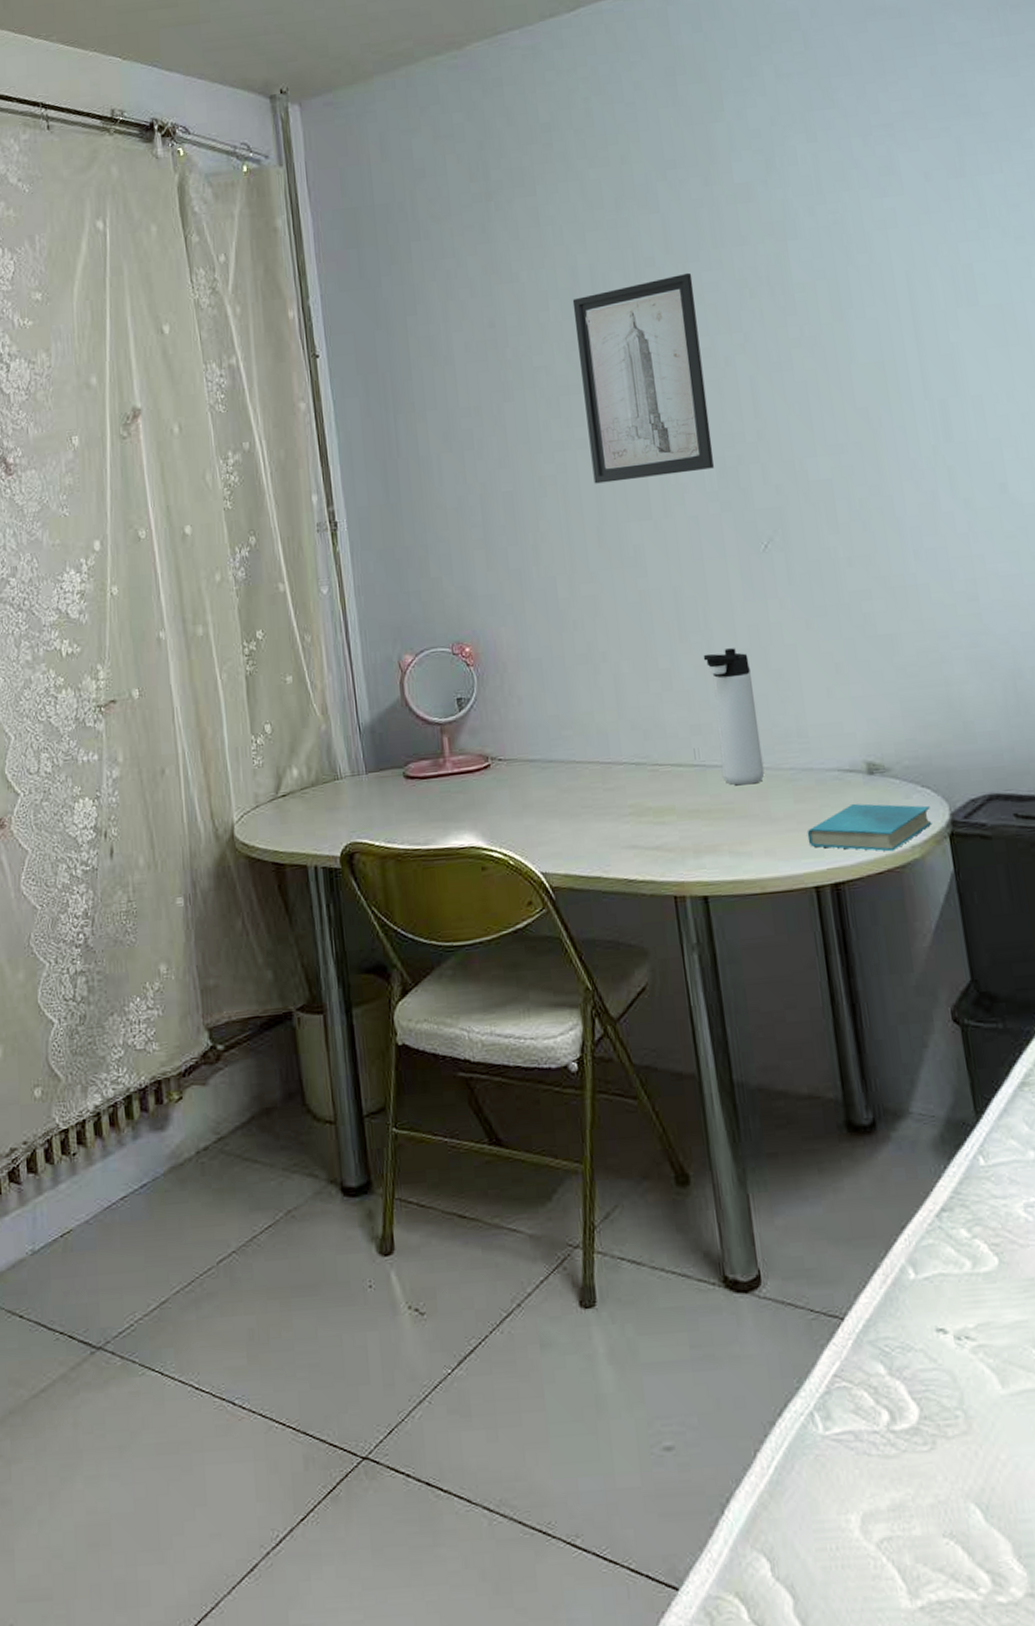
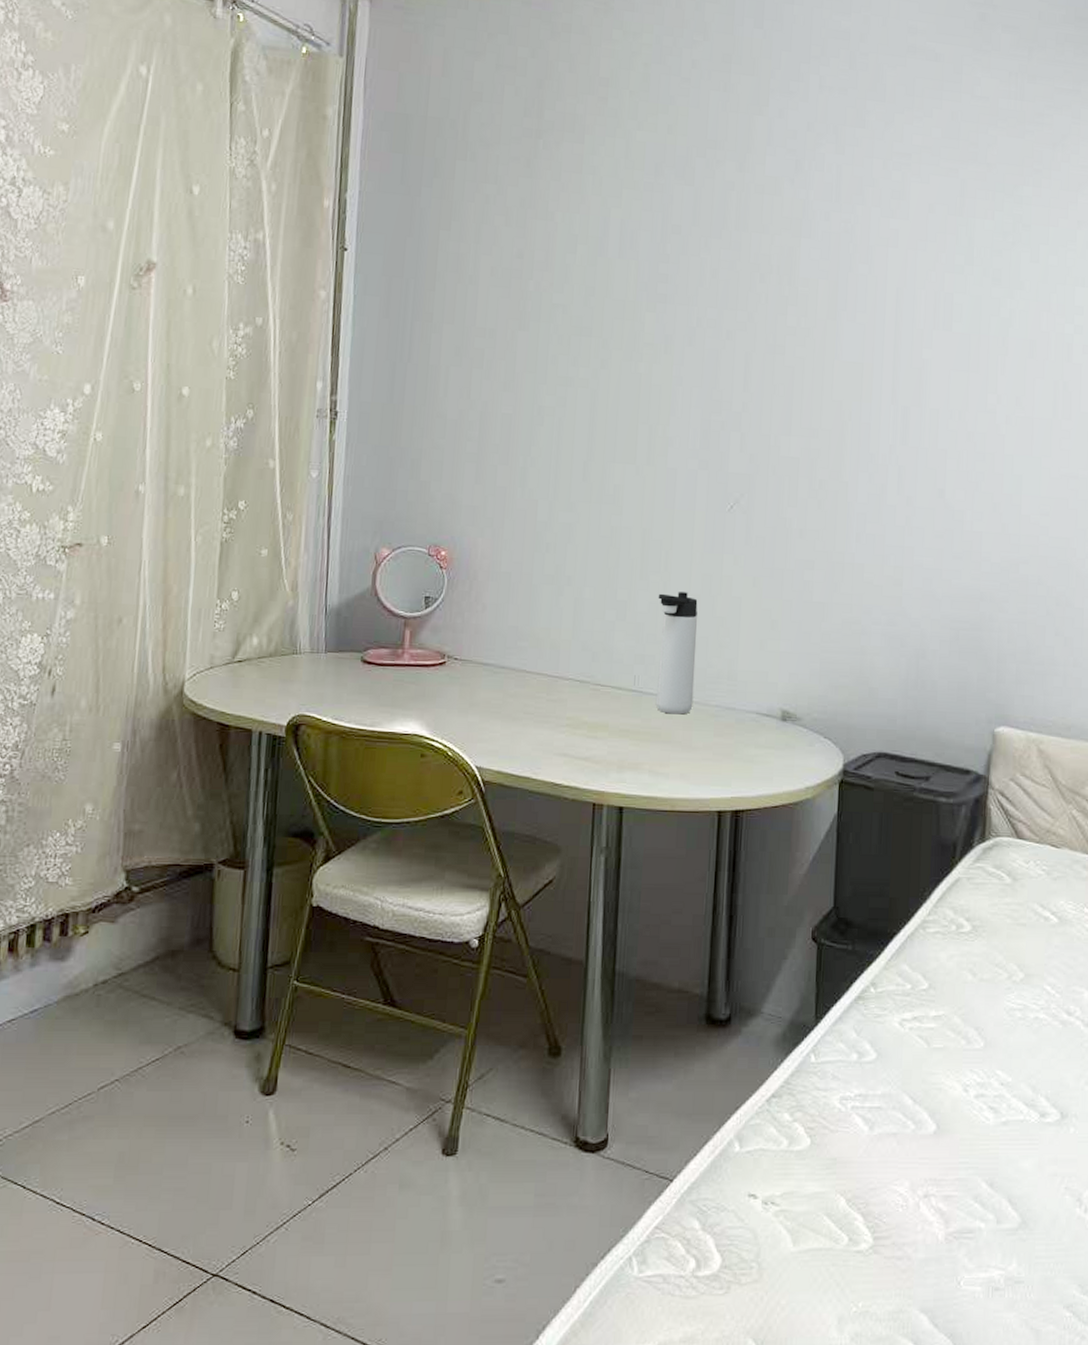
wall art: present [572,272,714,484] -> none [589,247,712,429]
book: present [807,803,932,852] -> none [719,743,828,790]

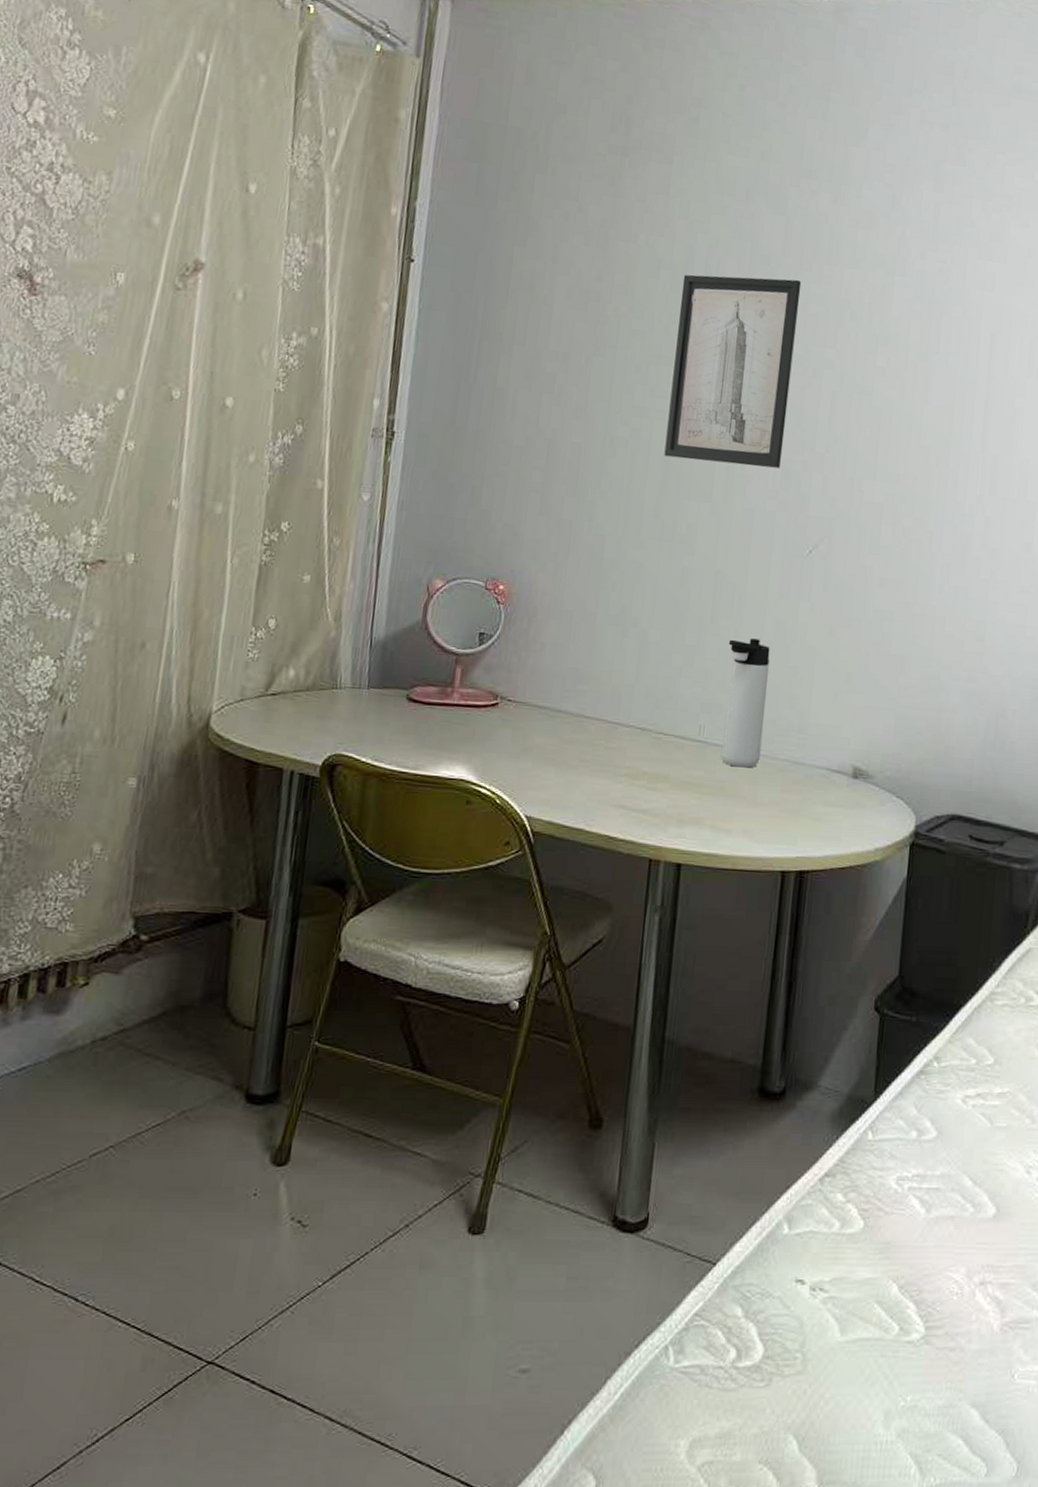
wall art: none [589,247,712,429] -> present [664,274,802,468]

